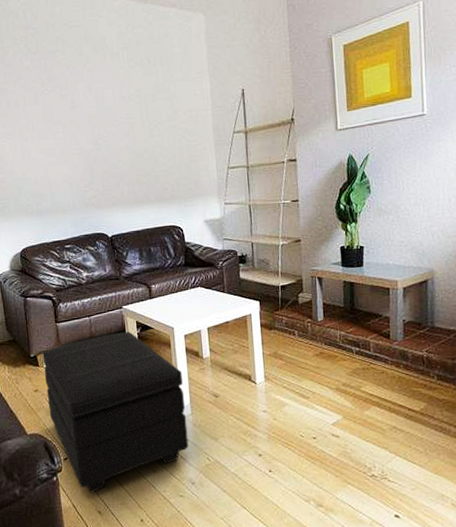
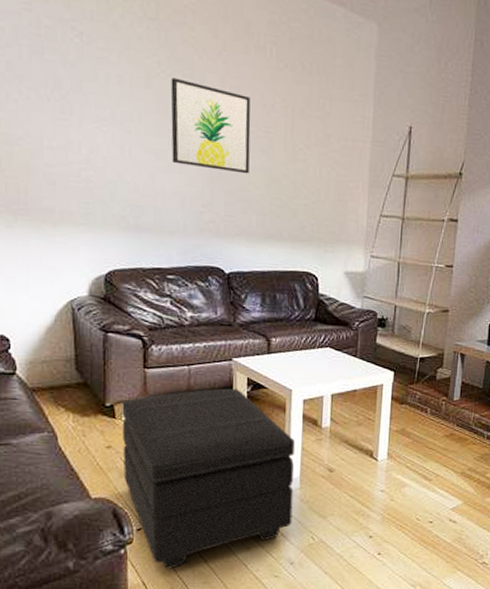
wall art: none [52,92,117,157] -> present [170,77,251,174]

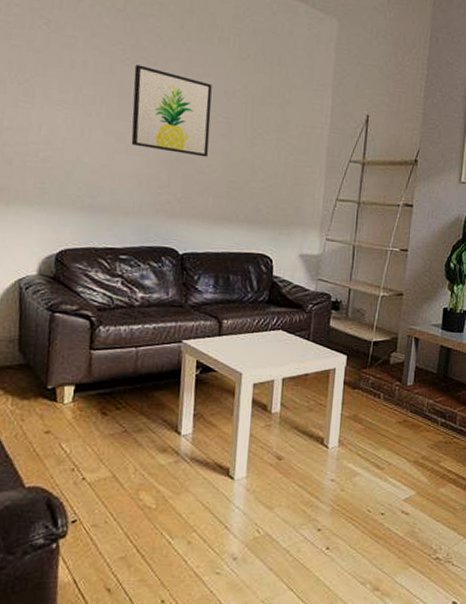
footstool: present [121,388,295,569] -> none [61,371,243,565]

